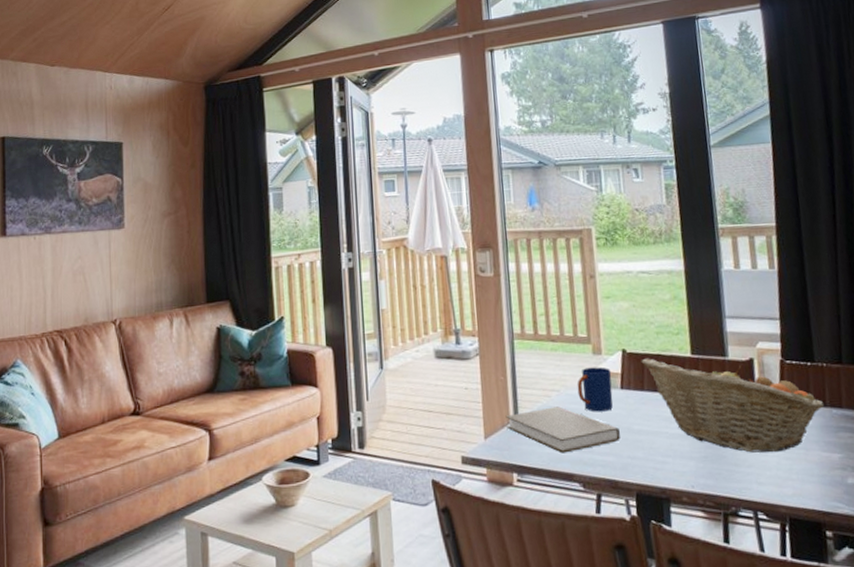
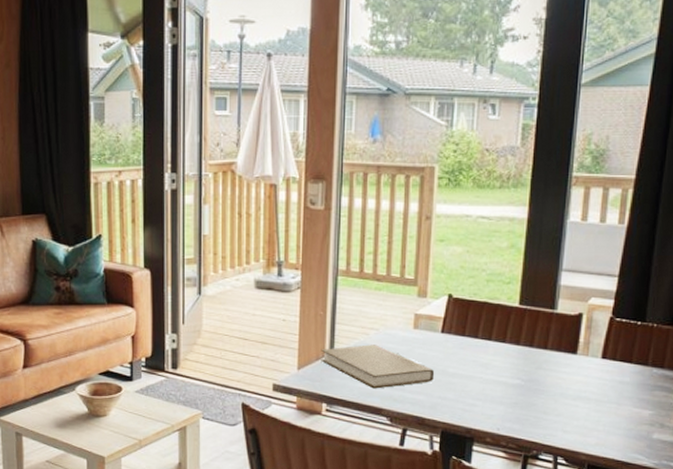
mug: present [577,367,613,412] -> none [397,309,434,353]
fruit basket: present [641,358,825,453] -> none [466,305,646,405]

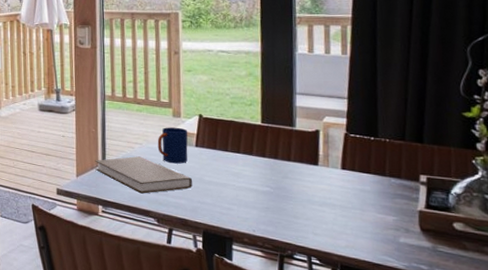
mug: none [397,309,434,353] -> present [157,127,188,164]

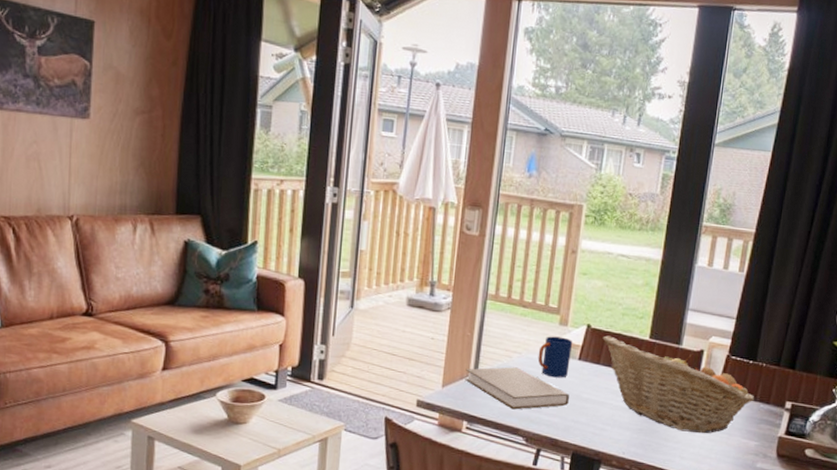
fruit basket: none [215,123,384,210] -> present [602,335,755,434]

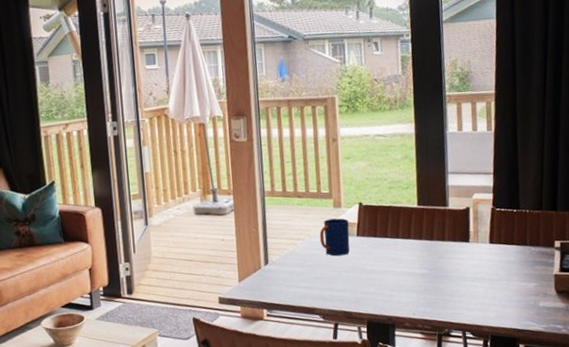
book: present [465,367,569,410] -> none [257,252,355,292]
fruit basket: present [602,335,755,434] -> none [375,209,525,285]

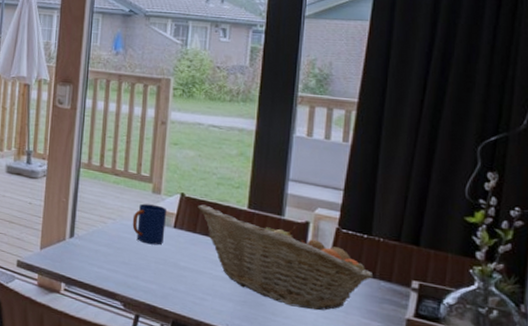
fruit basket: none [375,209,525,285] -> present [197,204,374,311]

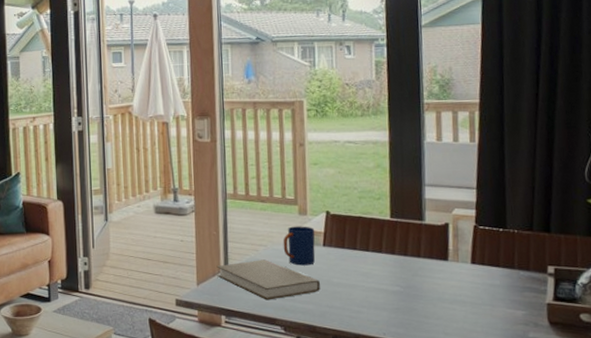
book: none [61,232,166,275] -> present [216,259,320,300]
fruit basket: present [197,204,374,311] -> none [343,219,513,308]

